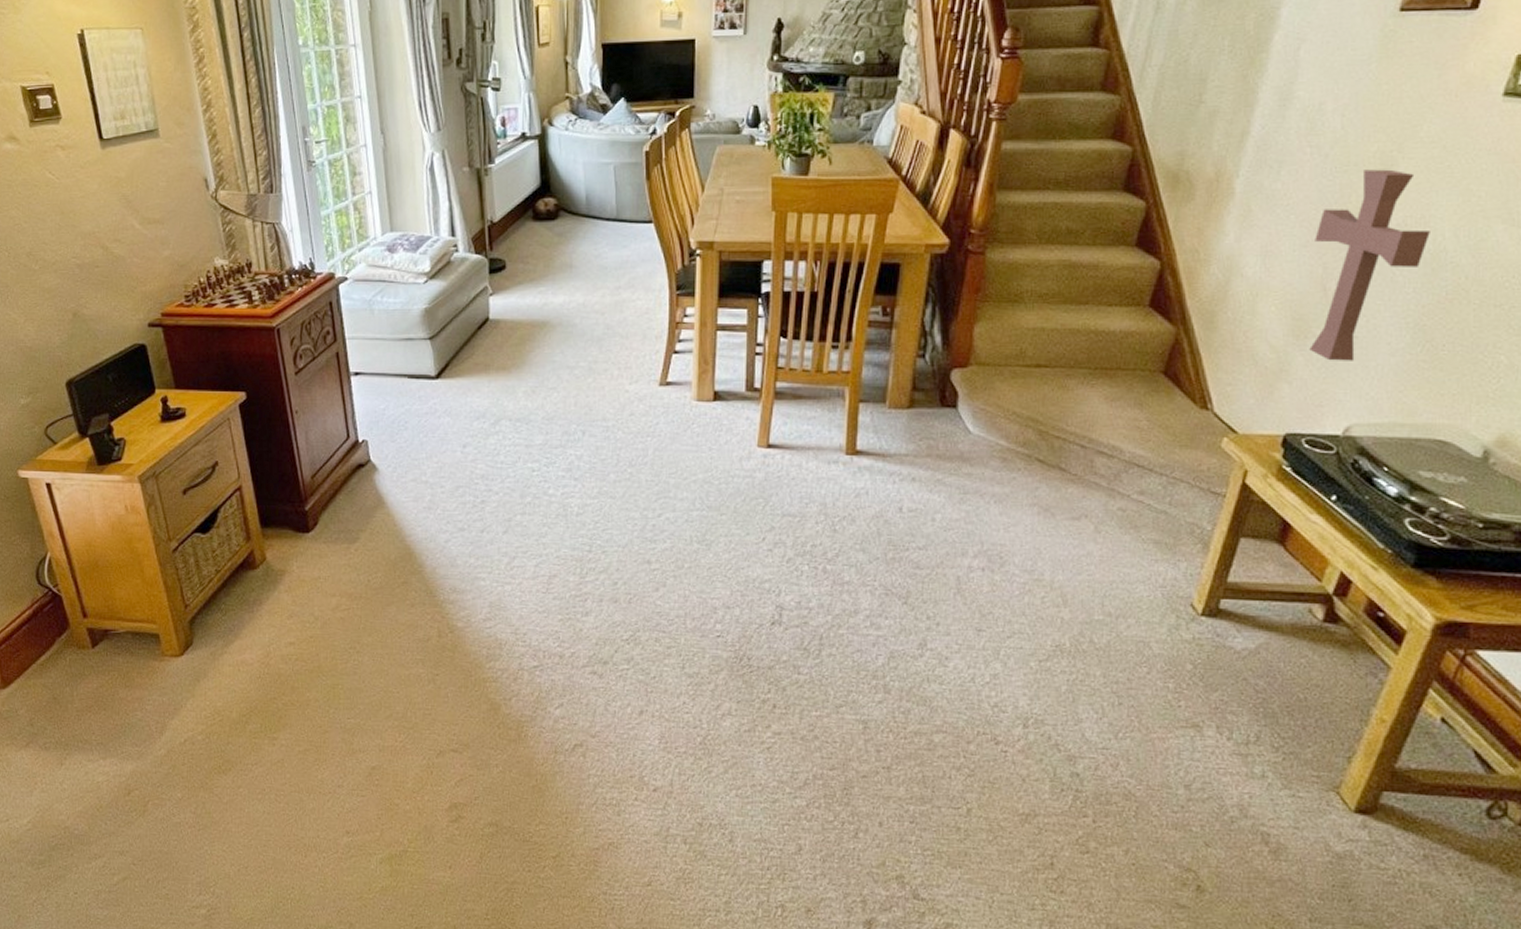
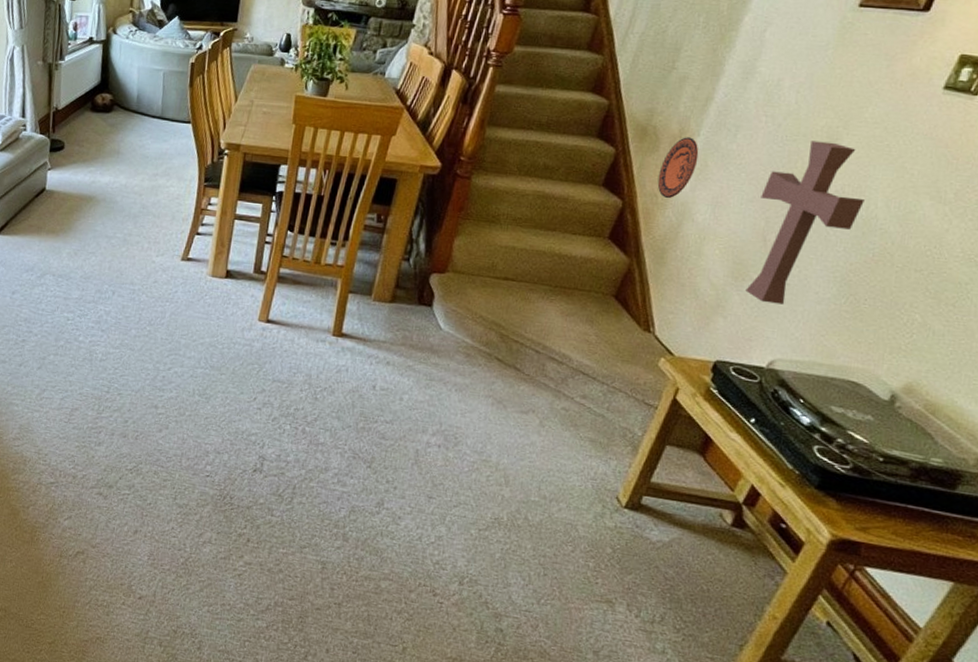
decorative plate: none [1197,180,1240,254] -> present [657,137,699,199]

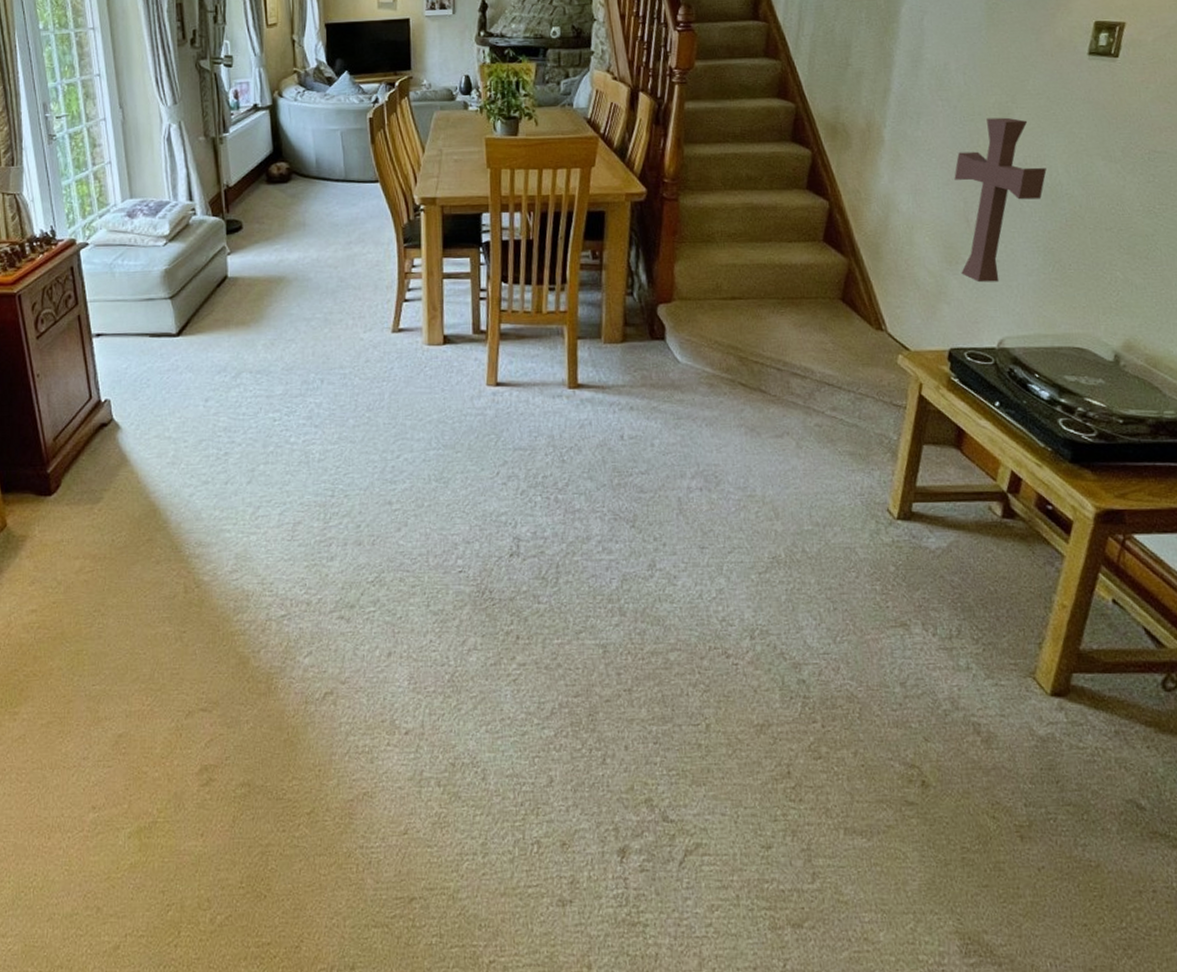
decorative plate: present [657,137,699,199] -> none [856,130,890,193]

